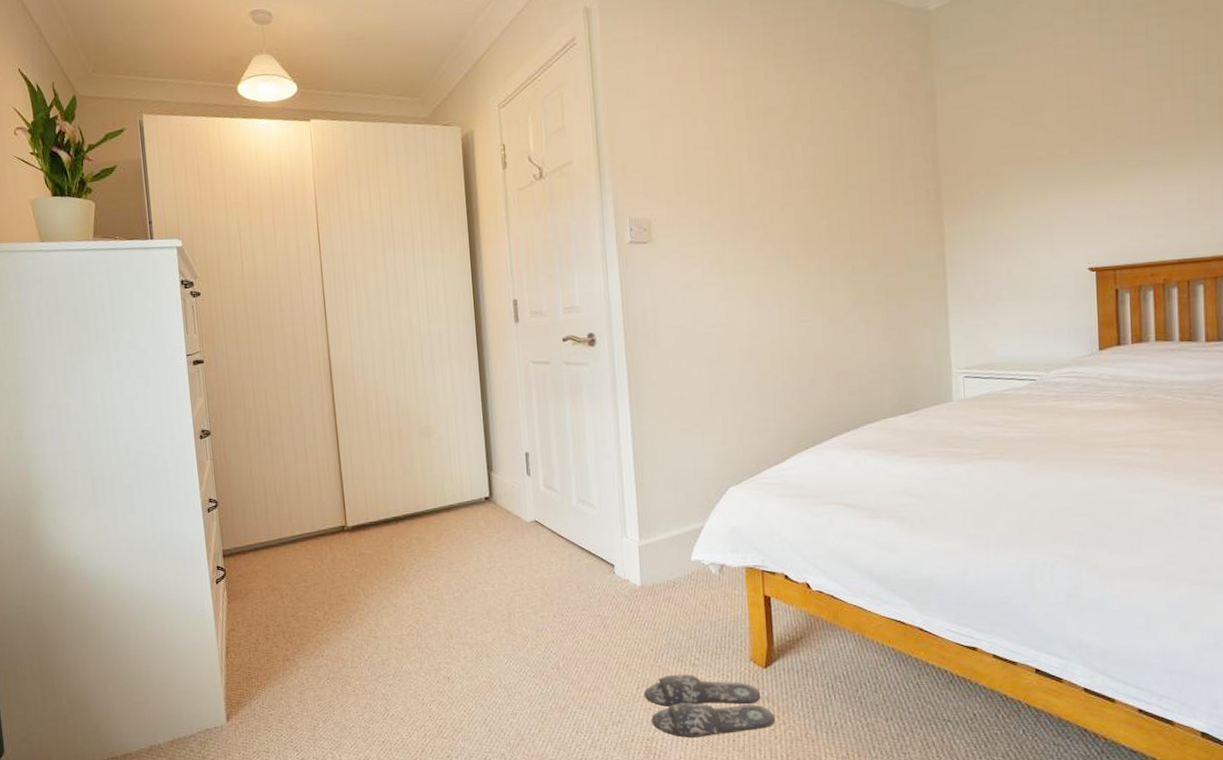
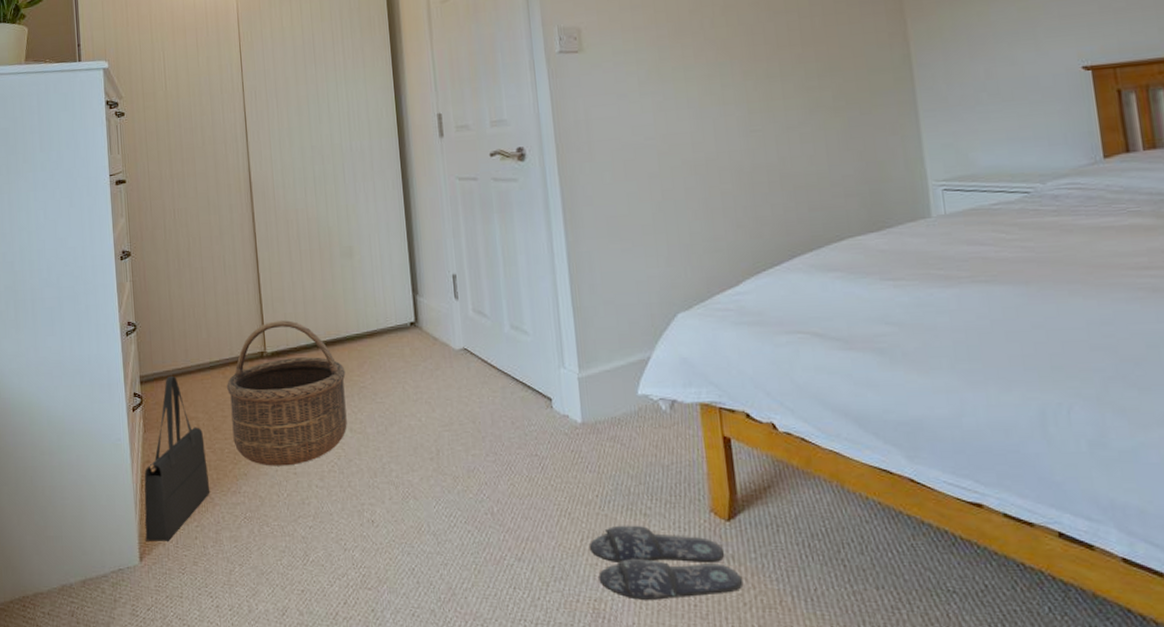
tote bag: none [229,549,294,703] -> present [144,375,210,541]
basket: none [309,495,425,632] -> present [227,319,347,466]

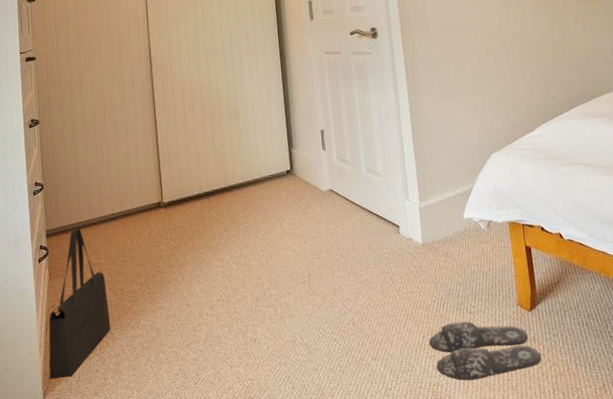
basket: present [227,319,347,466] -> none [127,173,234,301]

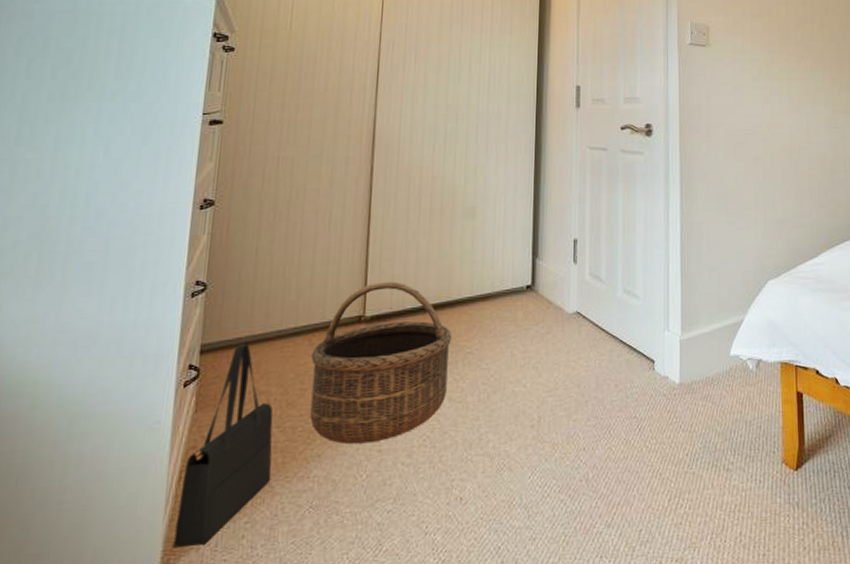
basket: none [127,173,234,301] -> present [310,281,452,445]
slippers: present [429,321,542,381] -> none [676,480,805,555]

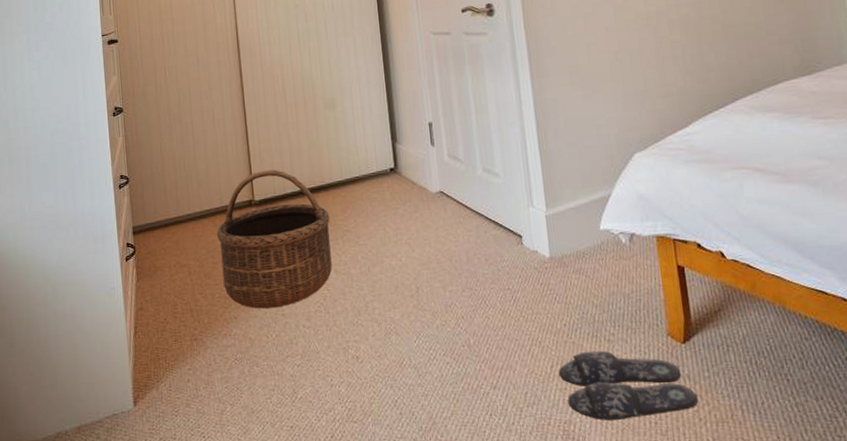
tote bag: present [173,343,274,548] -> none [137,225,202,386]
slippers: none [676,480,805,555] -> present [559,350,699,420]

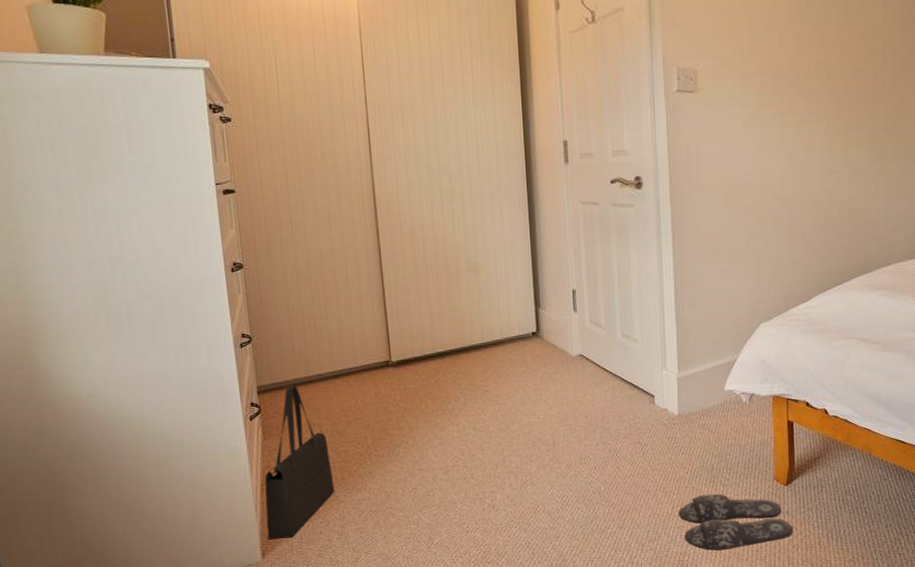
tote bag: none [137,225,202,386] -> present [264,385,335,540]
basket: present [217,169,332,309] -> none [351,330,471,465]

